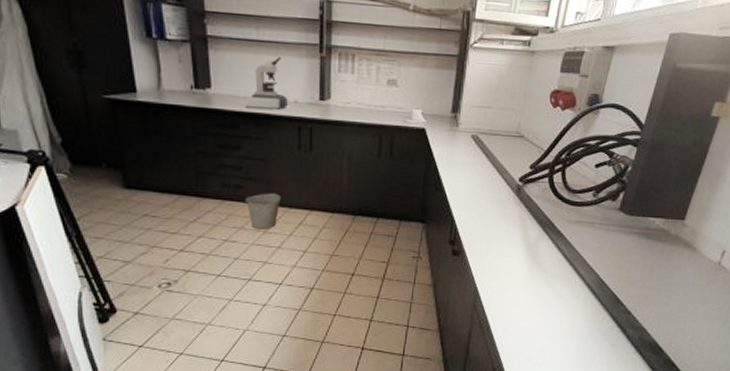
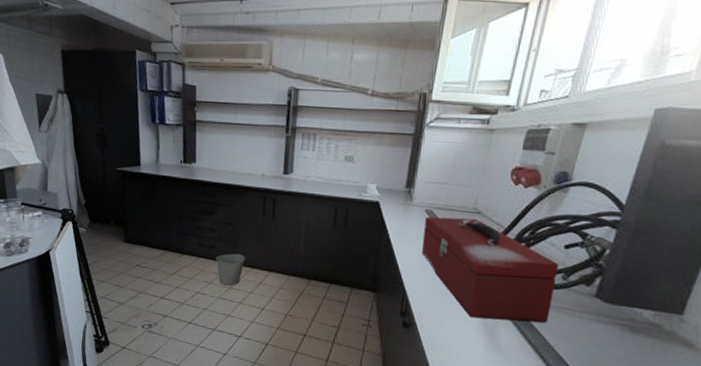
microscope: present [245,57,288,110] -> none [221,137,257,182]
toolbox: none [469,142,590,240] -> present [422,216,558,323]

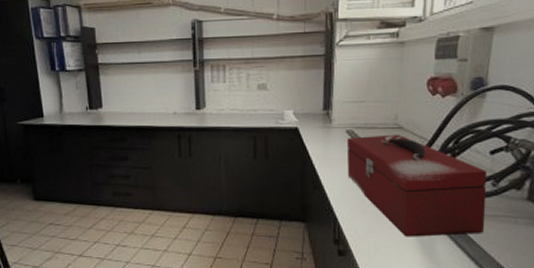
bucket: present [215,253,246,286] -> none [134,199,166,234]

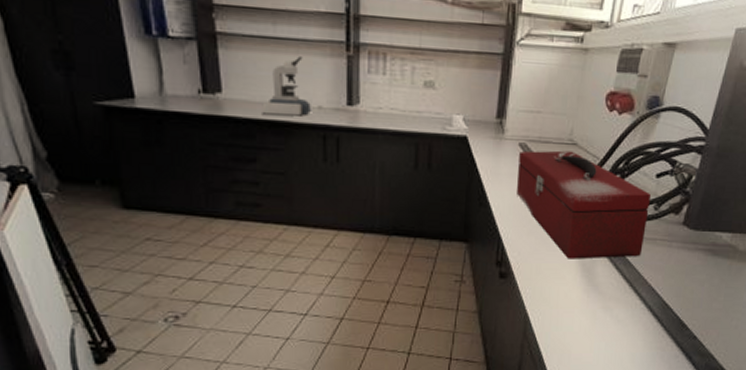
microscope: none [131,75,168,122] -> present [262,56,311,116]

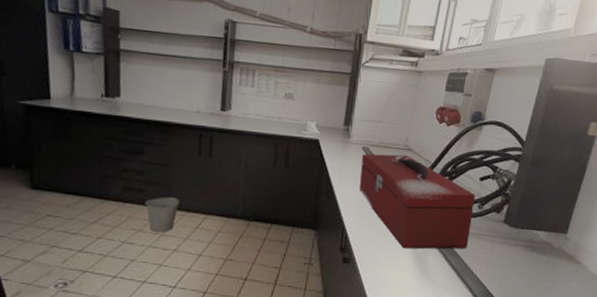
microscope: present [262,56,311,116] -> none [151,70,191,118]
bucket: none [263,211,306,253] -> present [145,197,181,232]

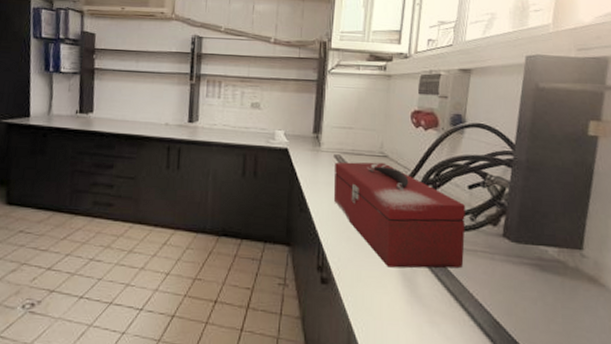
bucket: present [145,197,181,232] -> none [113,211,149,249]

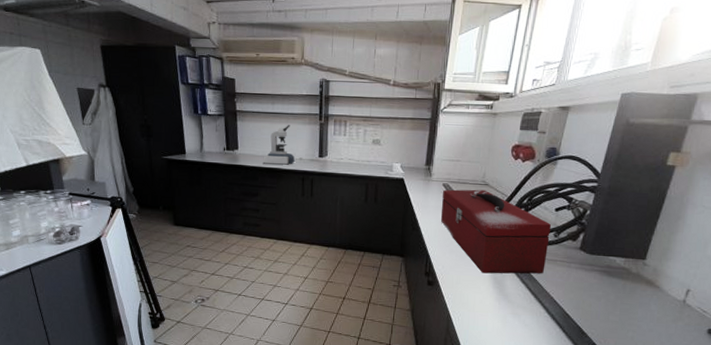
microscope: none [121,85,160,131] -> present [263,125,295,165]

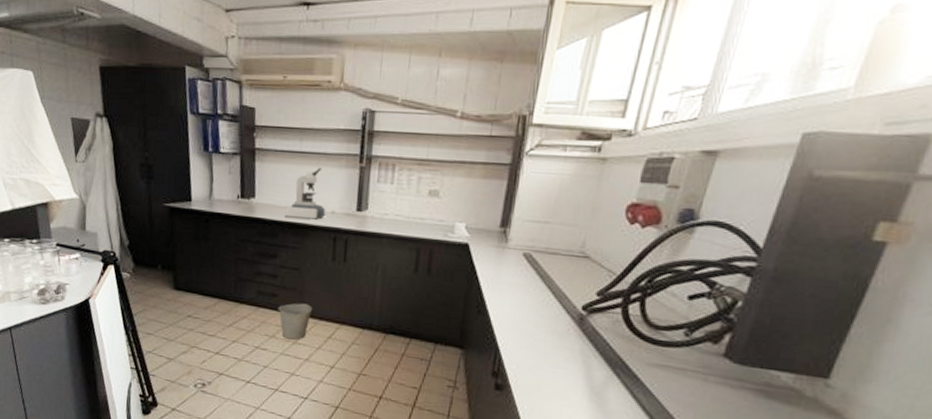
bucket: none [261,230,289,259] -> present [278,303,313,340]
toolbox: present [441,189,551,274] -> none [518,261,680,387]

